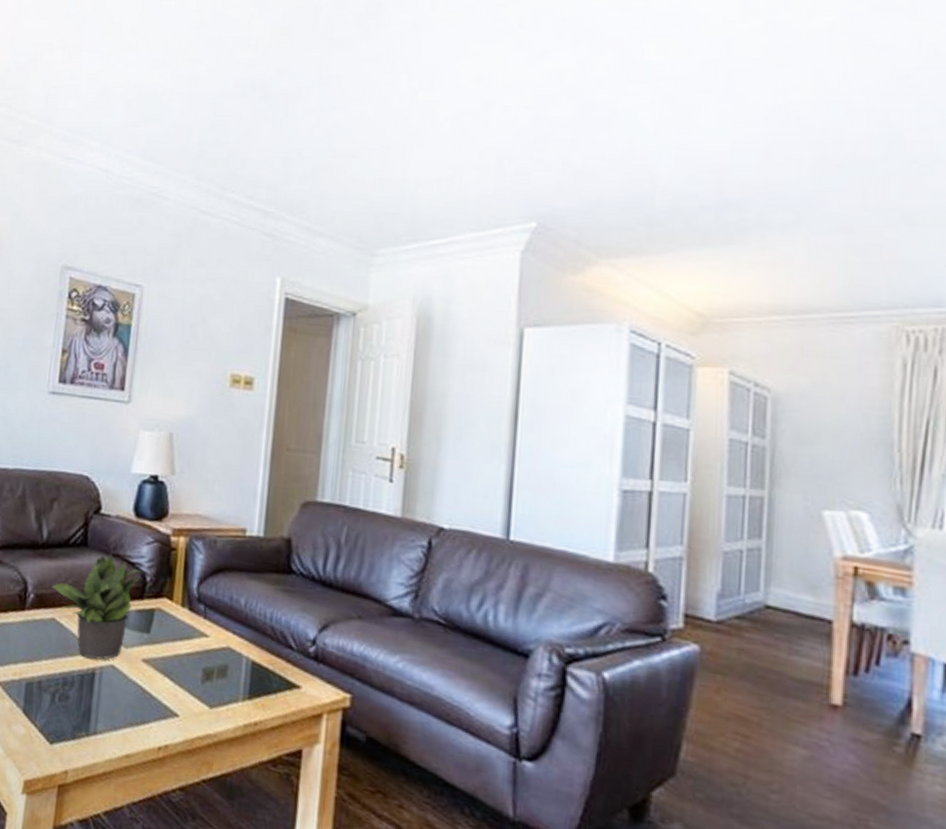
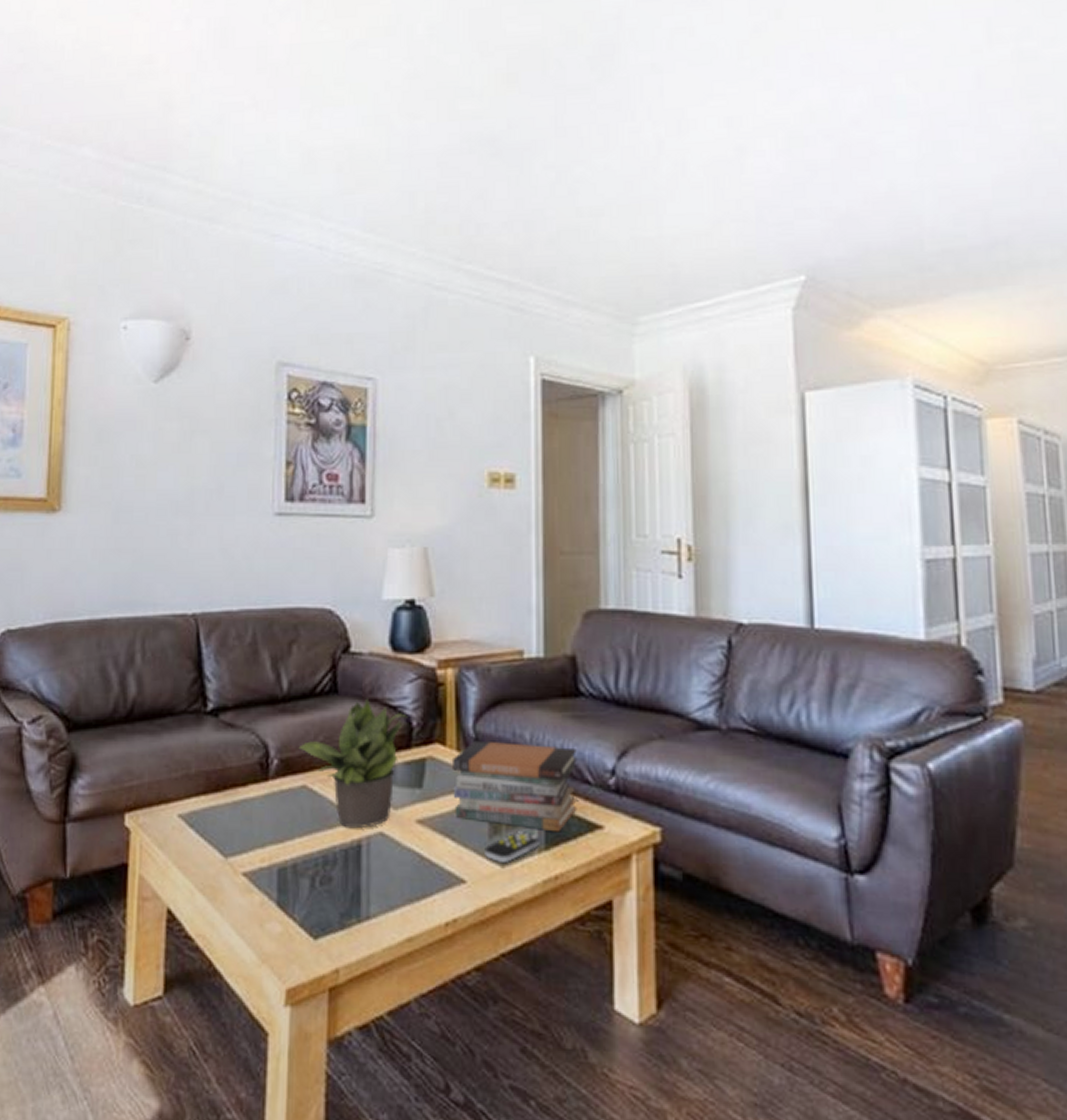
book stack: none [174,599,285,686] -> present [451,740,578,833]
remote control: none [196,680,244,706] -> present [485,831,539,864]

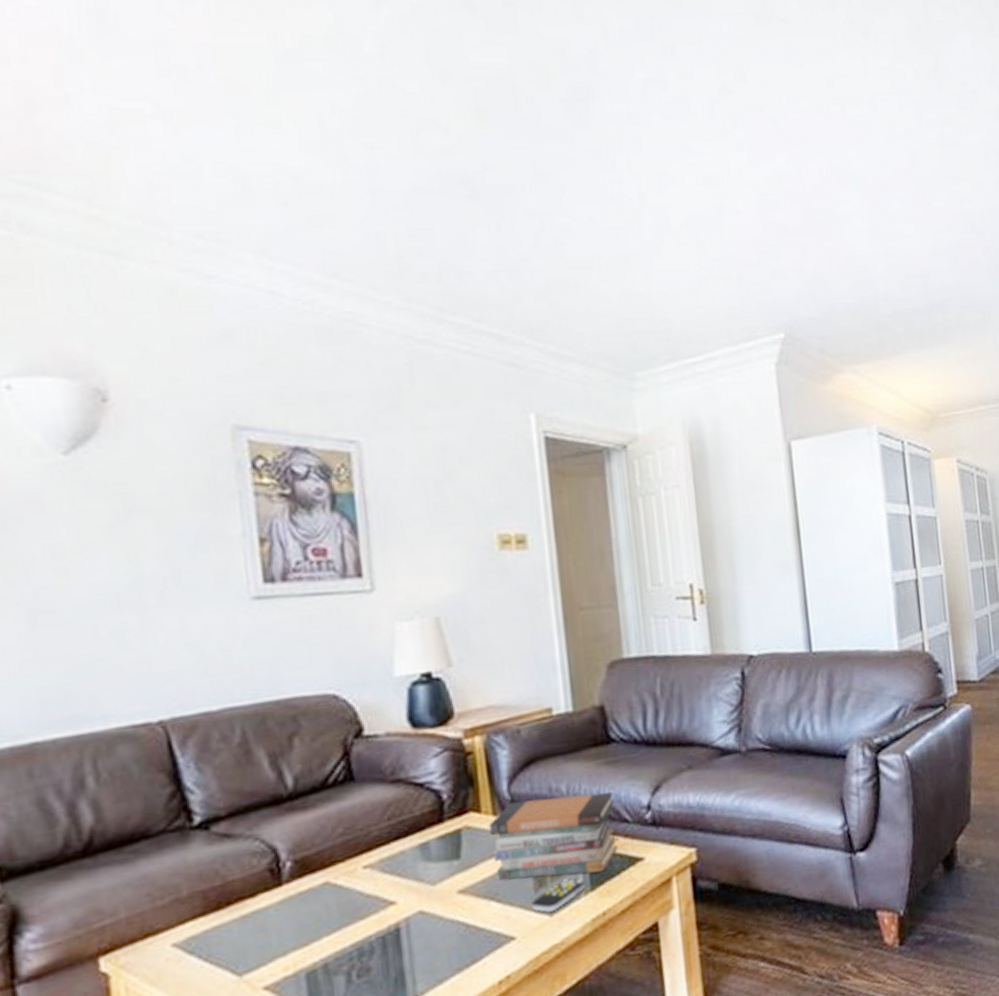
potted plant: present [298,698,408,828] -> none [314,780,437,915]

